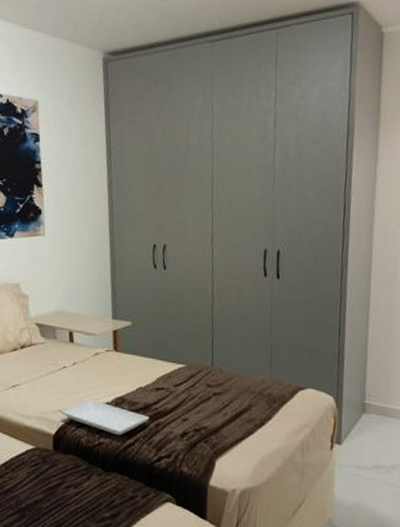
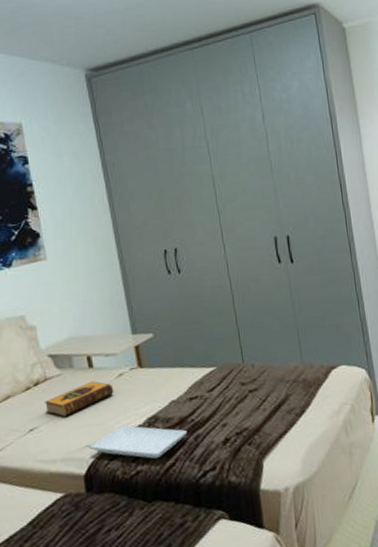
hardback book: none [28,354,89,382] -> present [45,381,114,418]

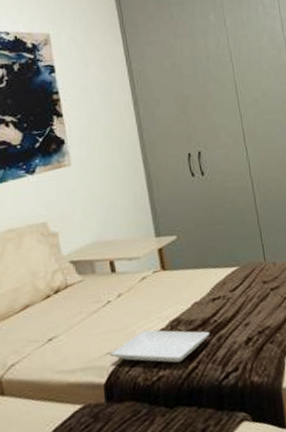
hardback book: present [45,381,114,418] -> none [65,286,137,325]

